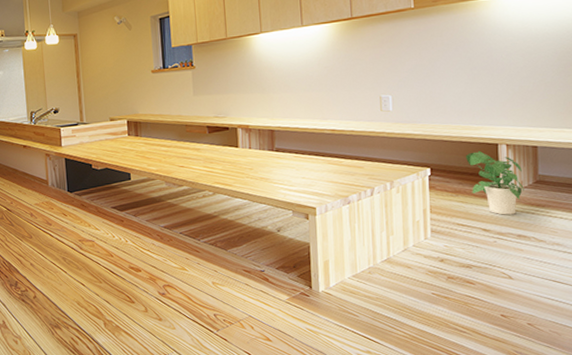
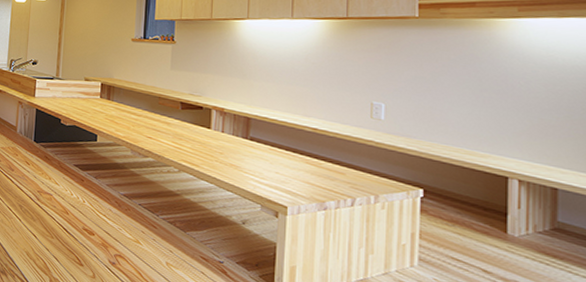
potted plant: present [466,150,524,215] -> none [468,180,538,261]

